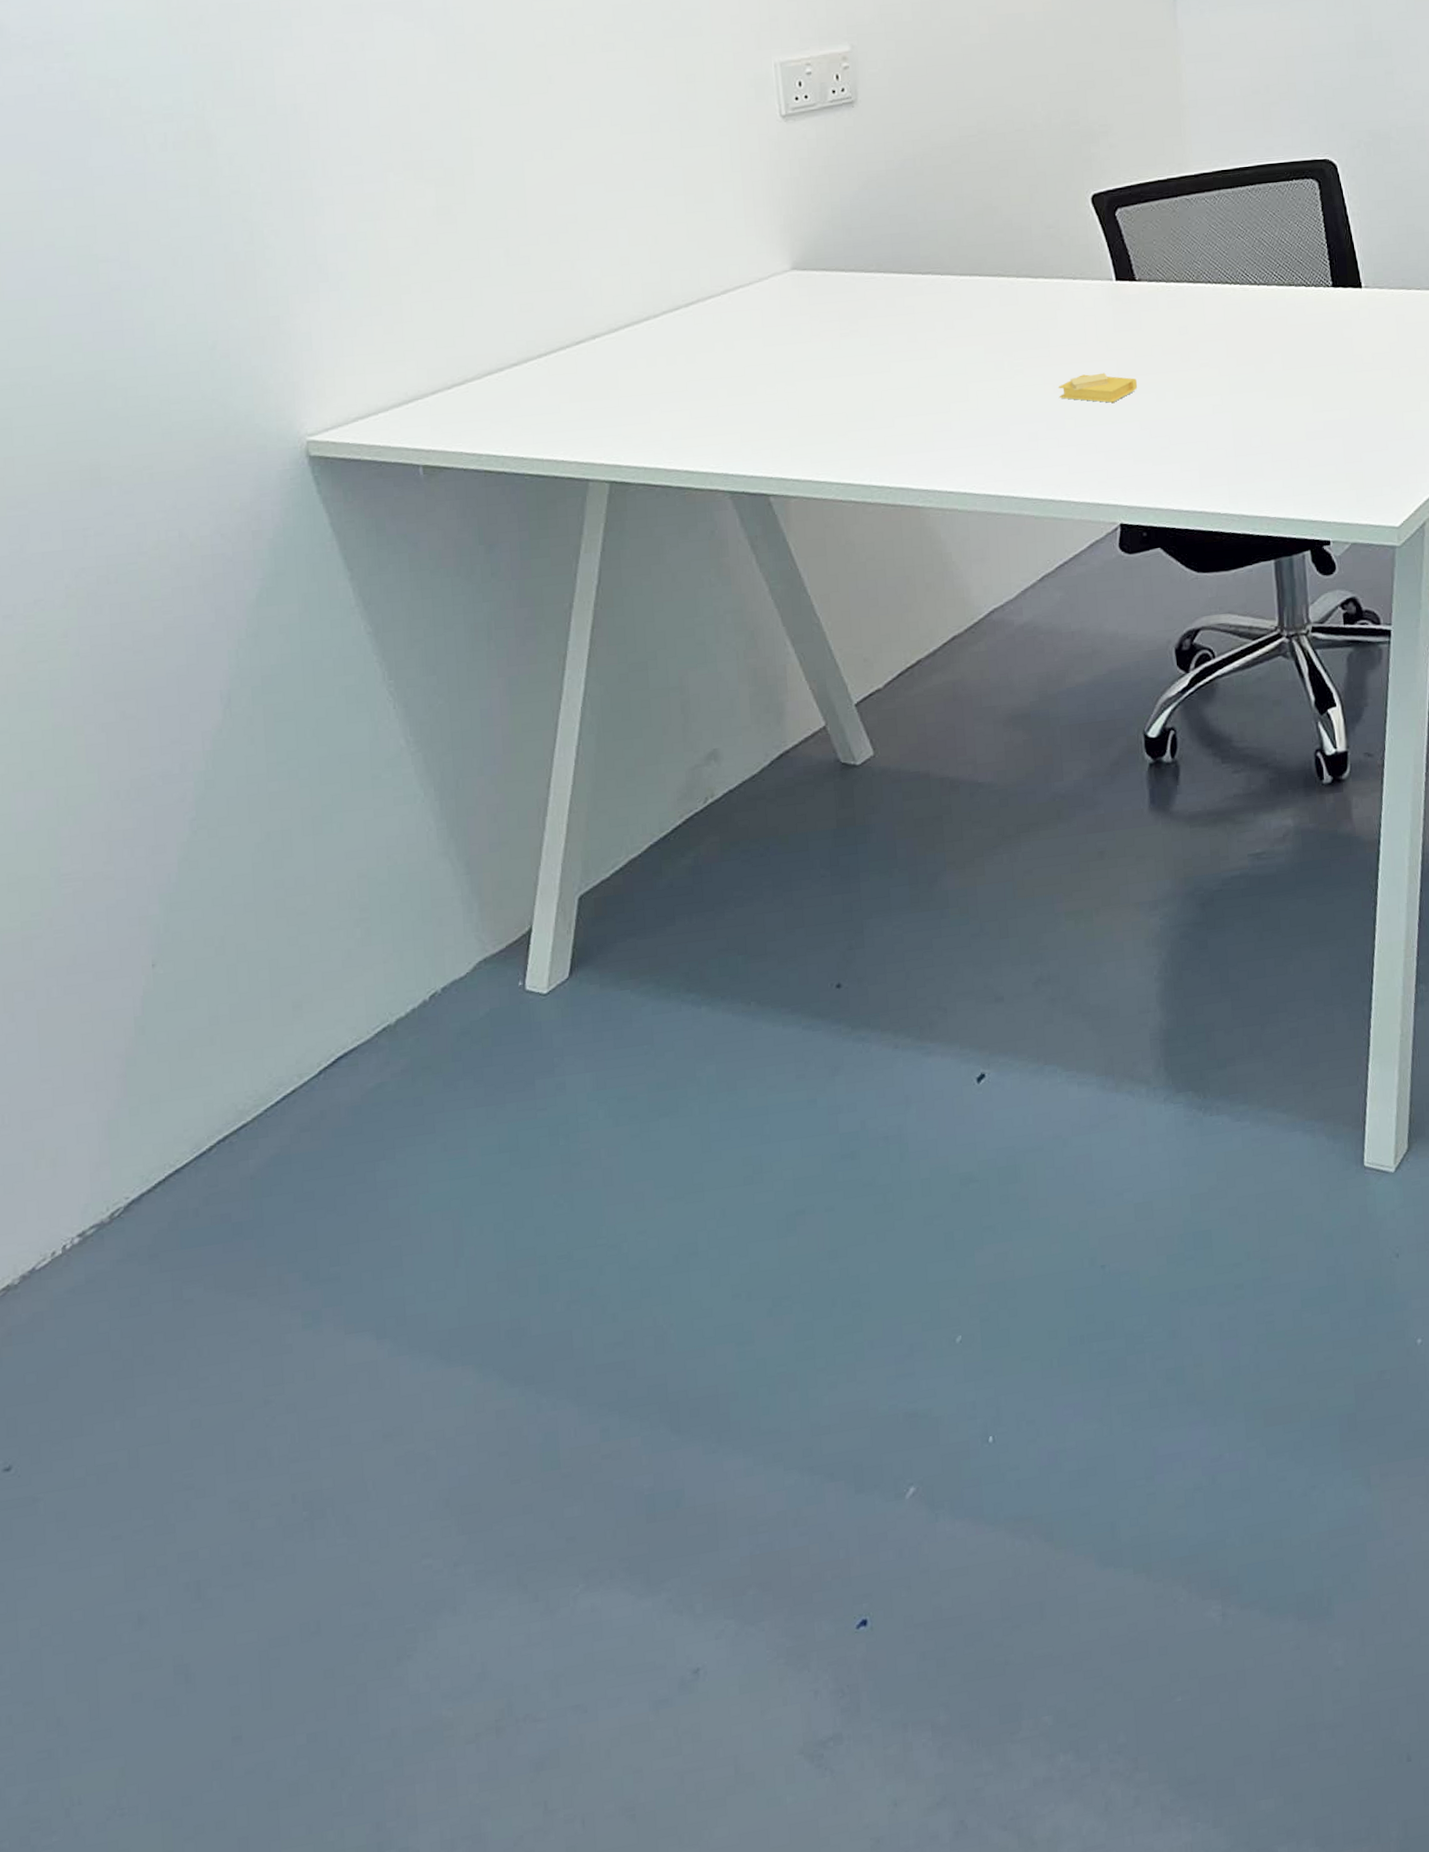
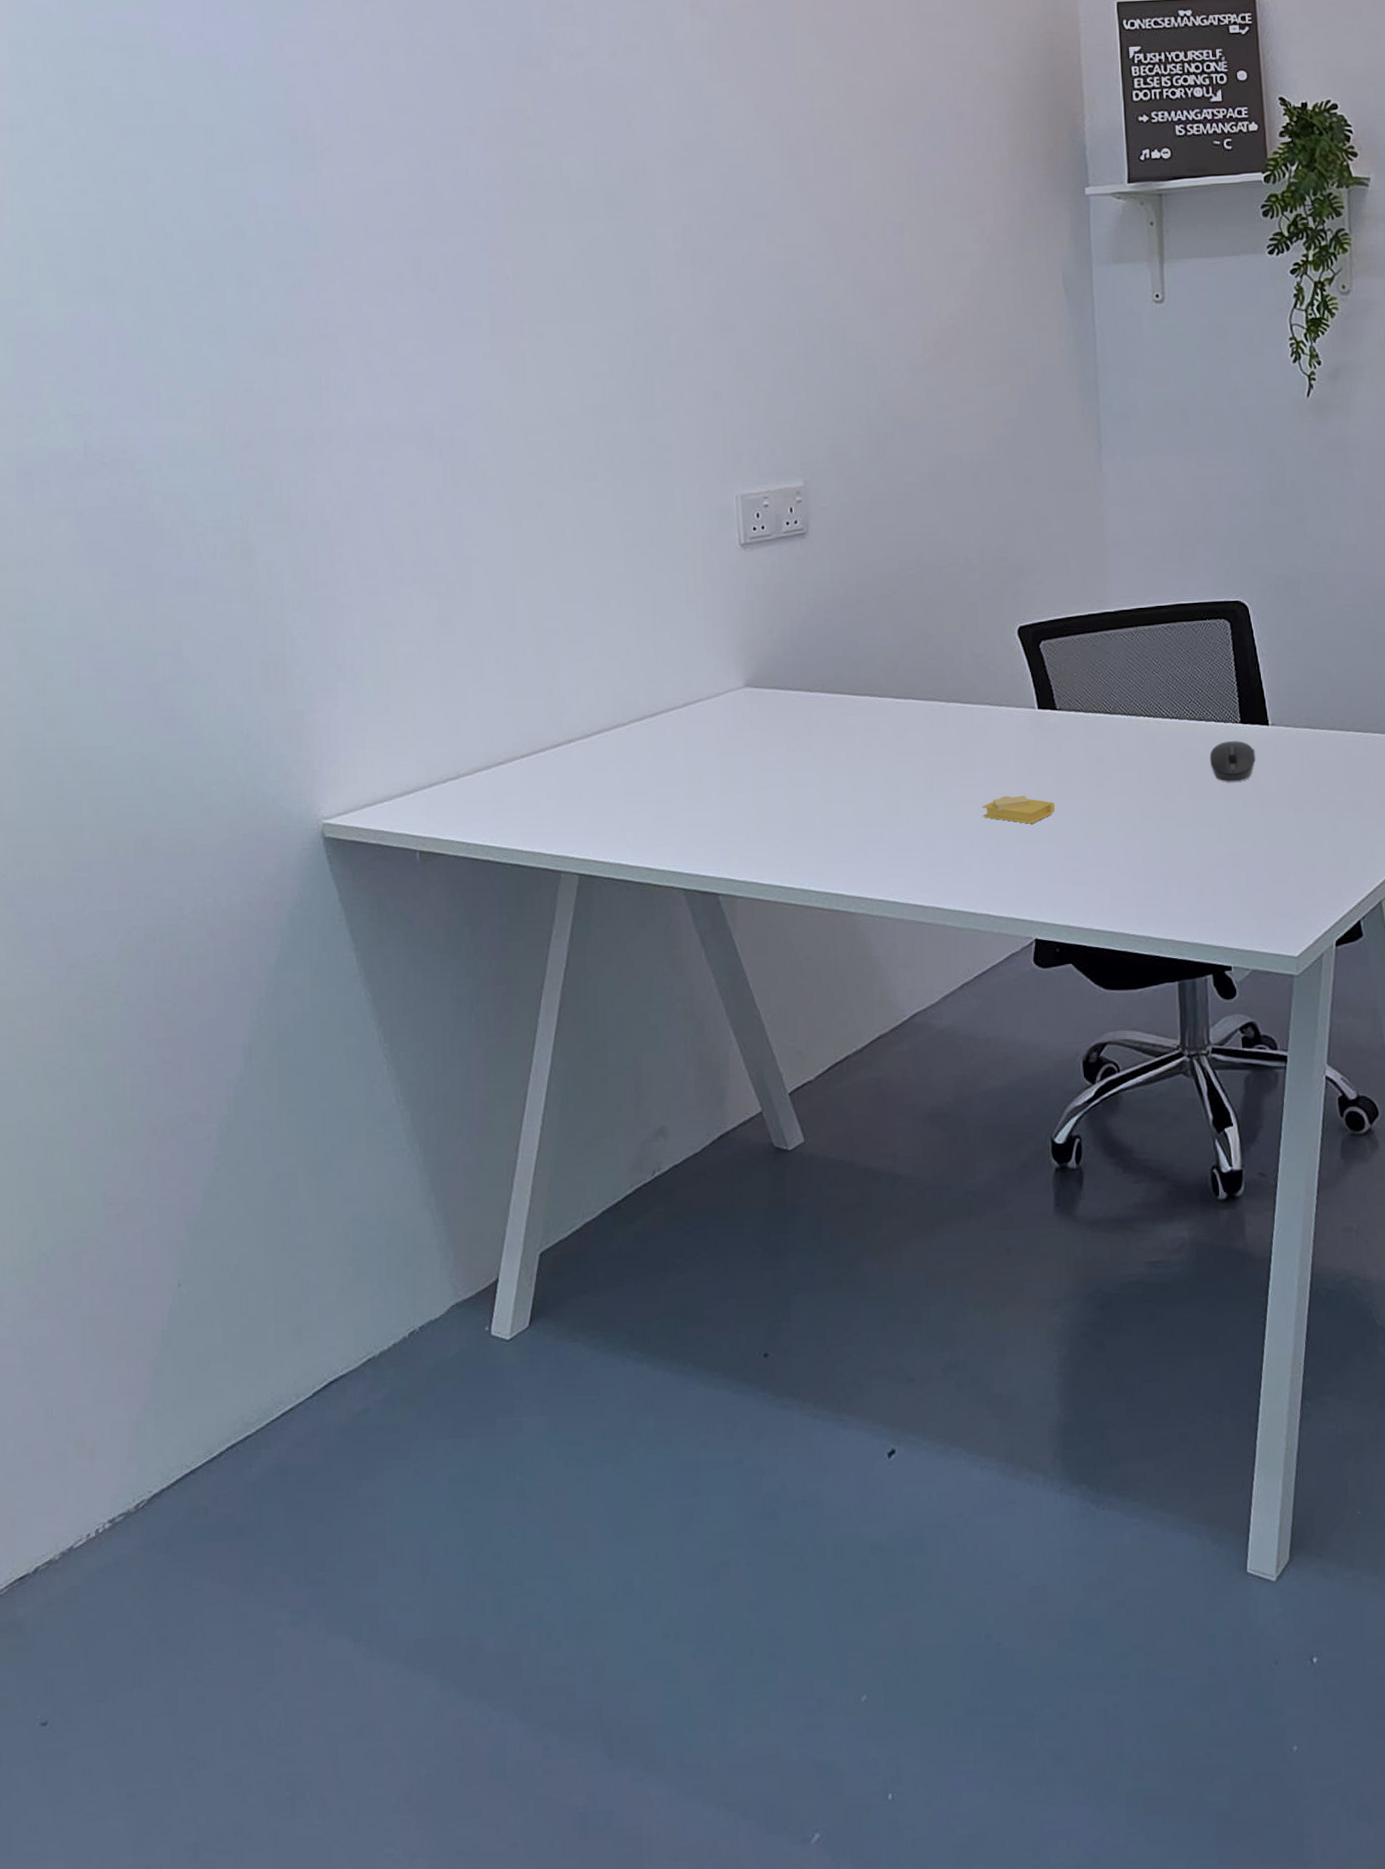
computer mouse: none [1300,305,1349,349] -> present [1209,741,1256,782]

